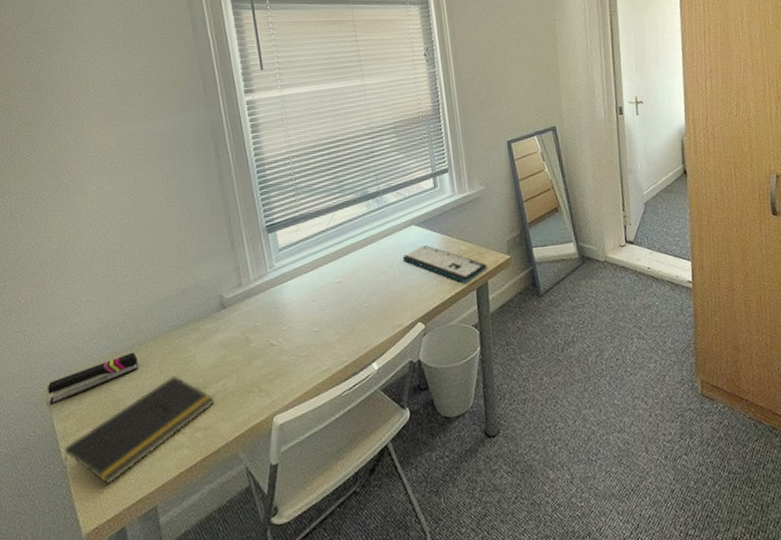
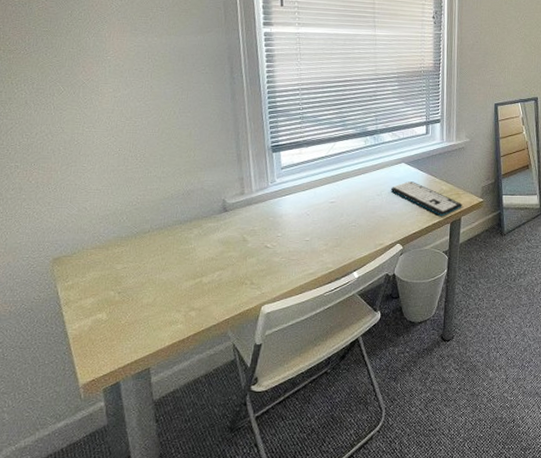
stapler: present [48,352,138,405] -> none [53,238,142,275]
notepad: present [63,375,215,485] -> none [65,262,210,346]

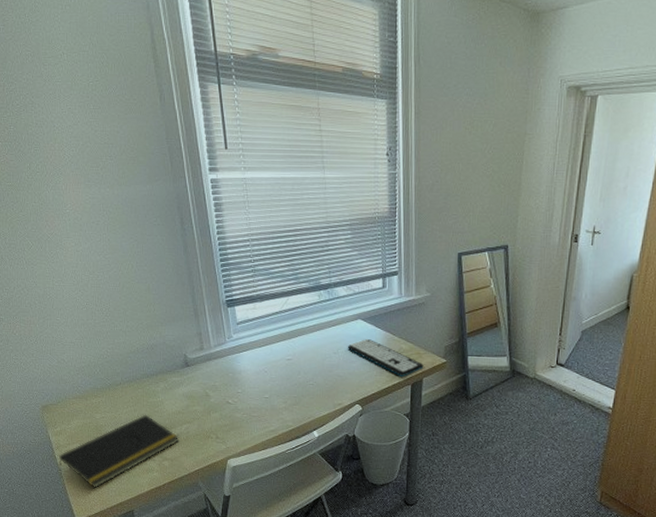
notepad: none [65,262,210,346] -> present [58,414,179,488]

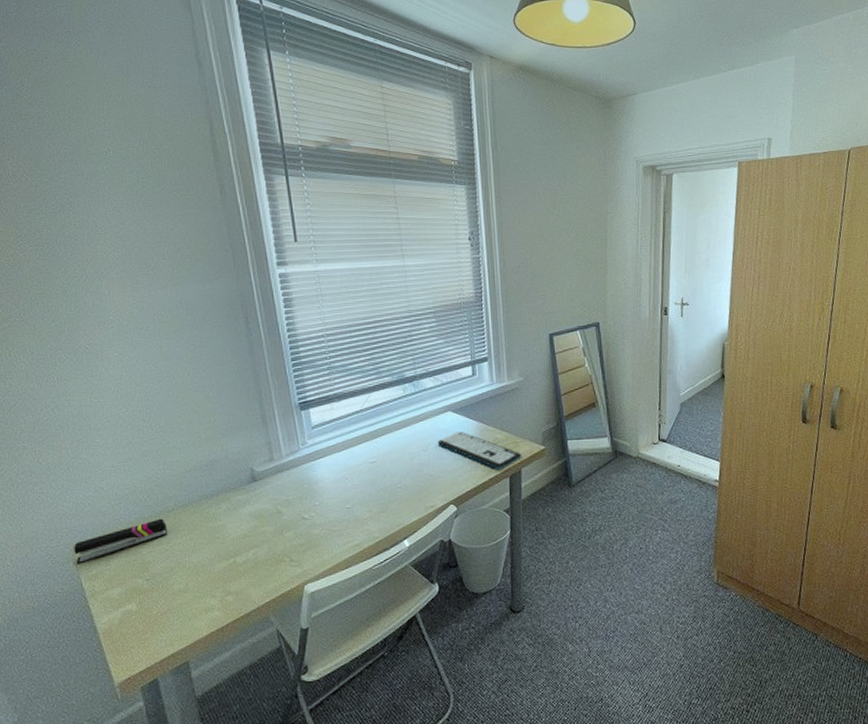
stapler: none [43,390,116,421] -> present [74,518,167,564]
notepad: present [58,414,179,488] -> none [93,542,246,640]

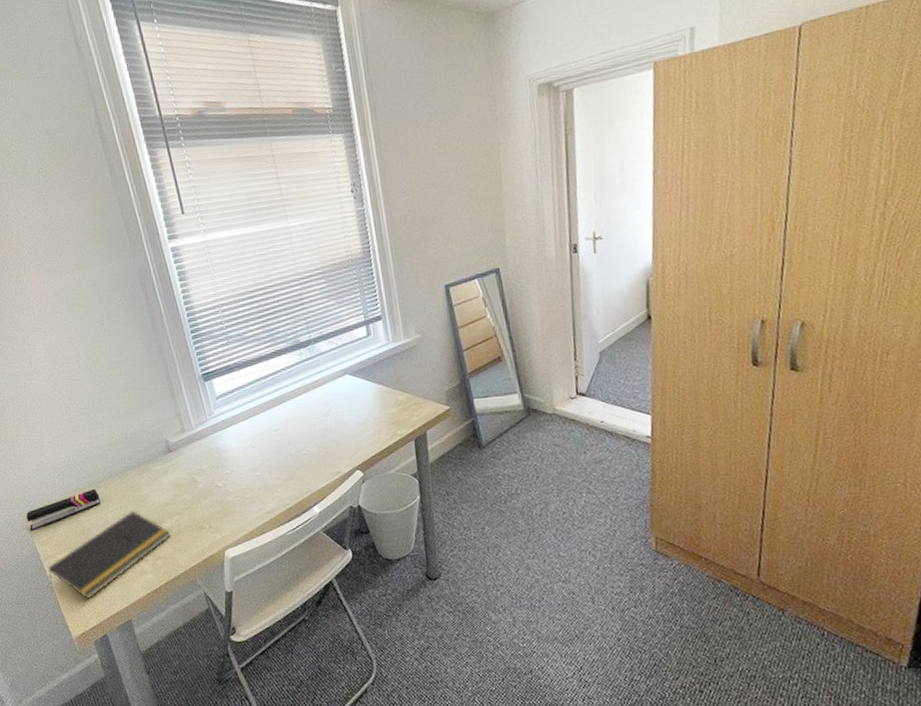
notepad: none [93,542,246,640] -> present [47,510,171,599]
keyboard: present [437,432,522,469] -> none [337,395,426,432]

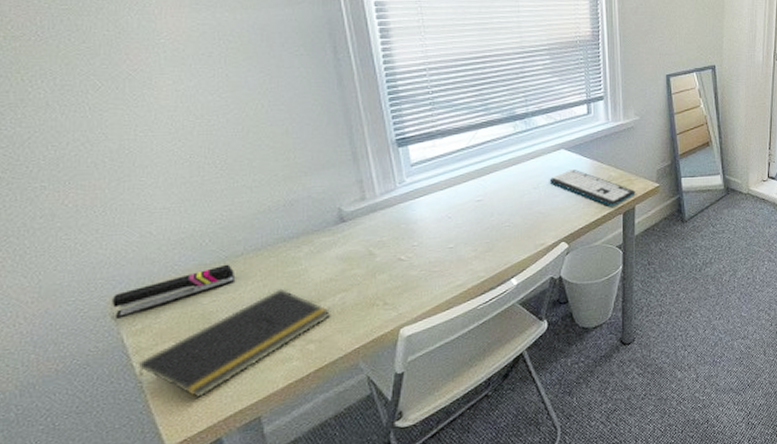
keyboard: none [337,395,426,432] -> present [549,170,636,206]

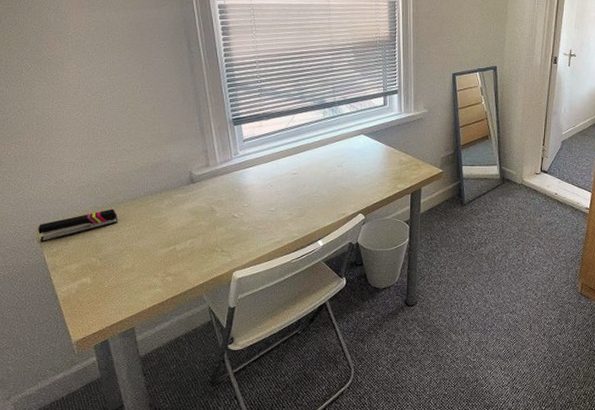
notepad: present [137,288,331,398] -> none [54,231,184,307]
keyboard: present [549,170,636,206] -> none [350,153,422,186]

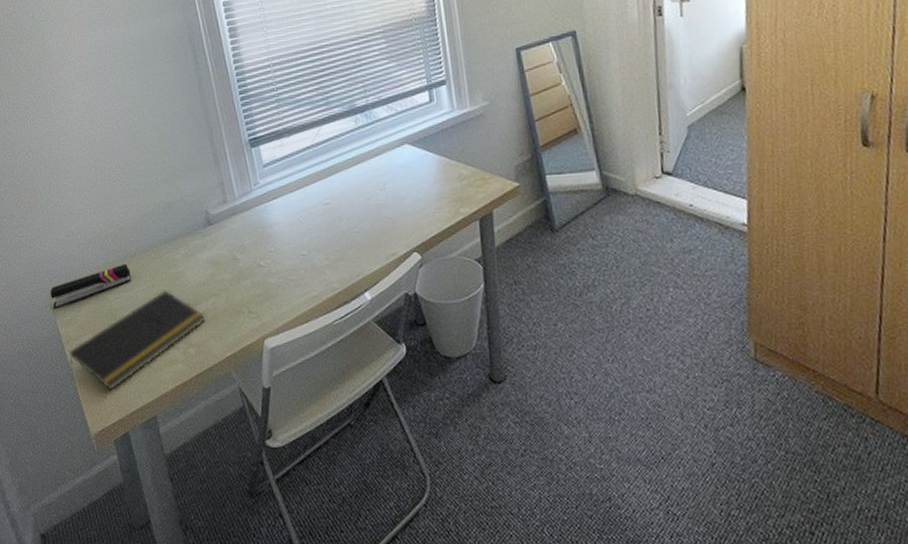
notepad: none [54,231,184,307] -> present [69,289,206,390]

